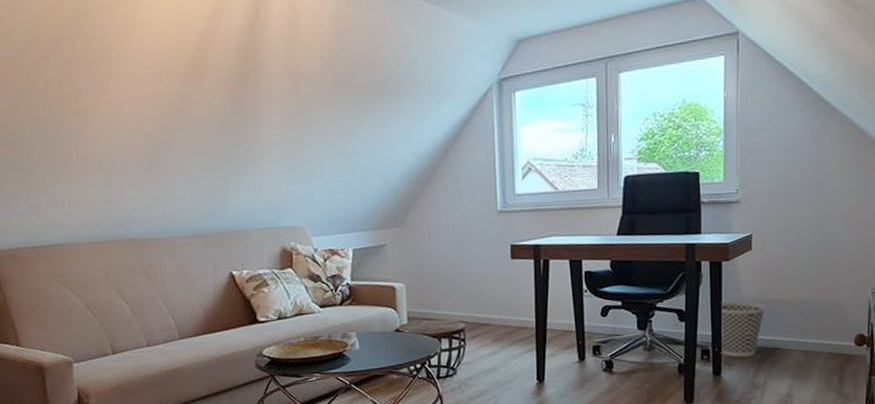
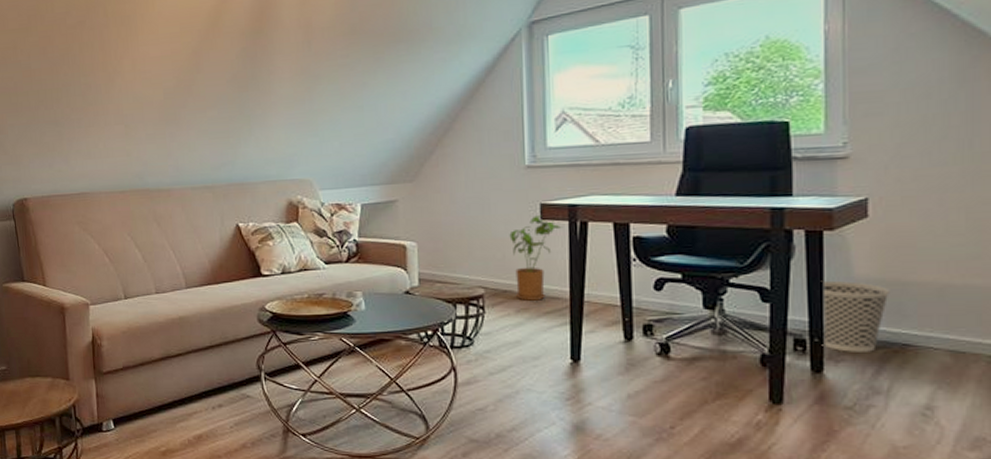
house plant: none [485,255,529,332] -> present [509,215,562,301]

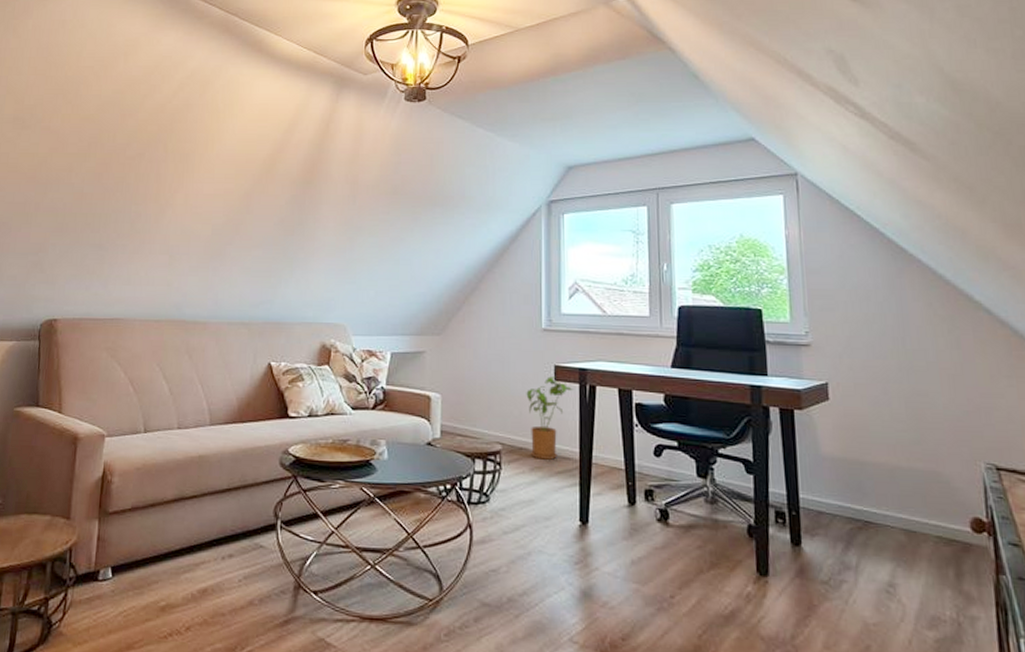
wastebasket: present [821,281,890,352] -> none [796,458,851,528]

